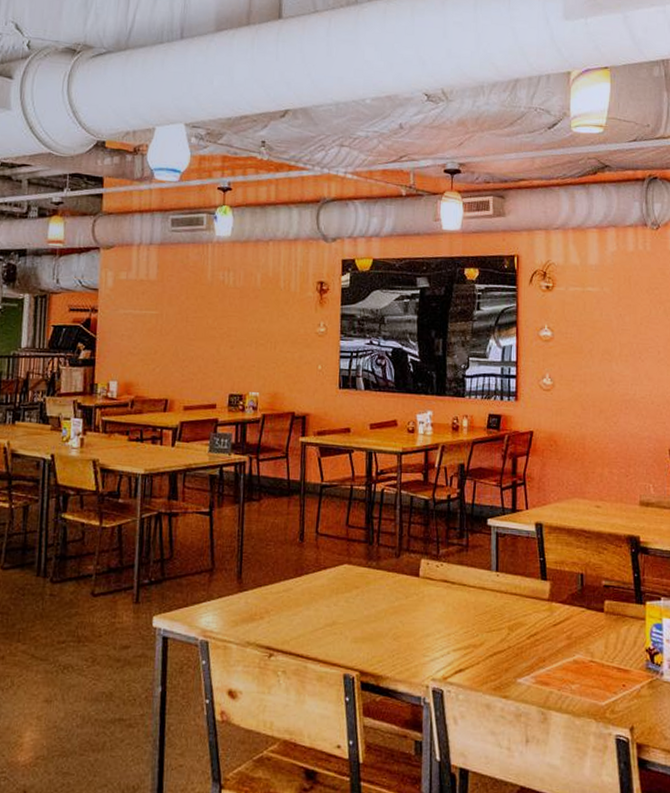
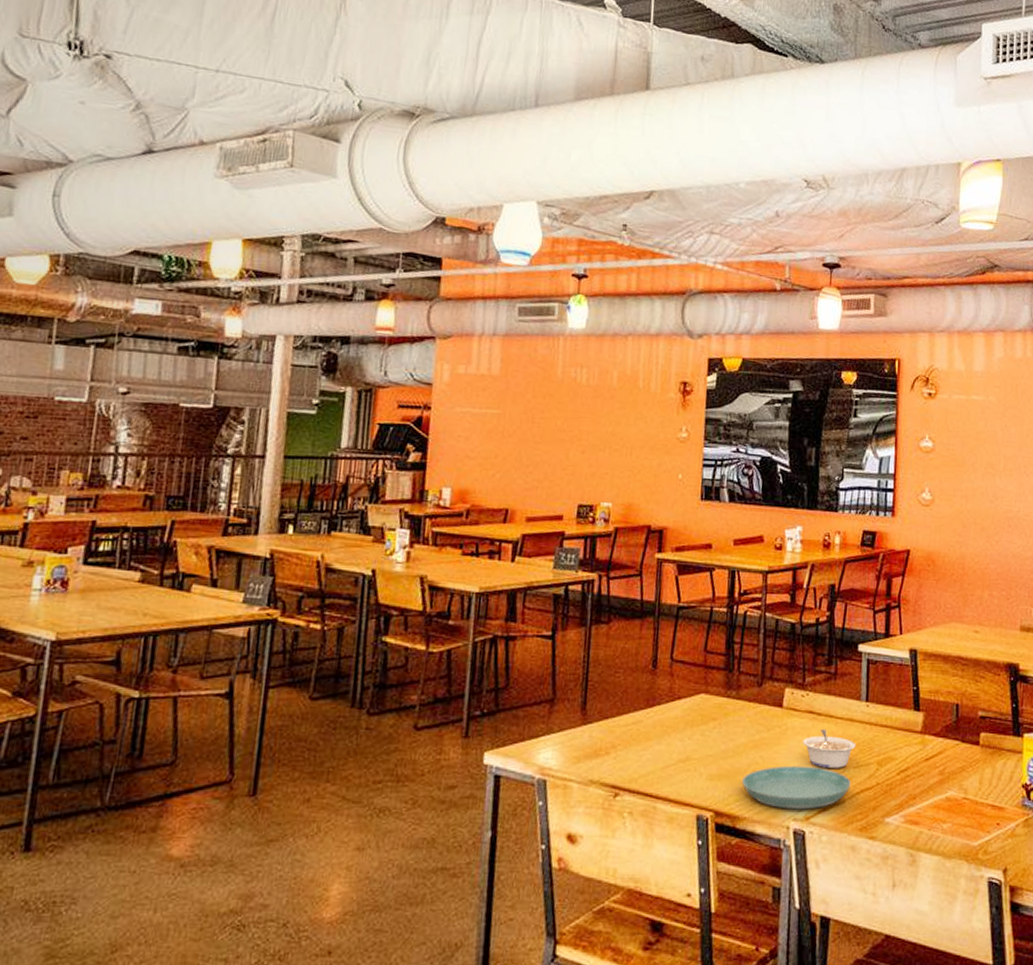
saucer: none [384,630,484,670] -> present [742,765,851,810]
legume: none [438,596,488,632] -> present [802,728,856,768]

